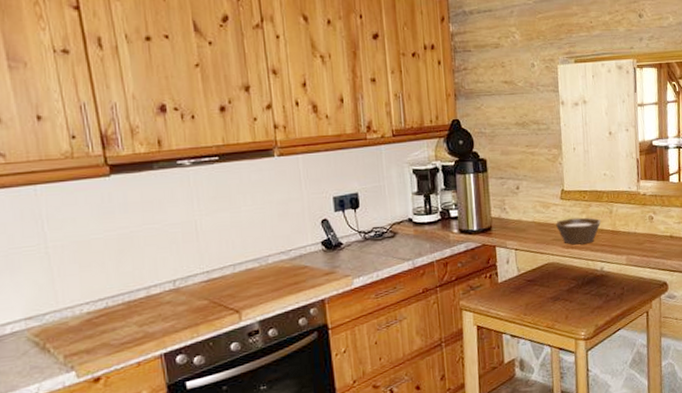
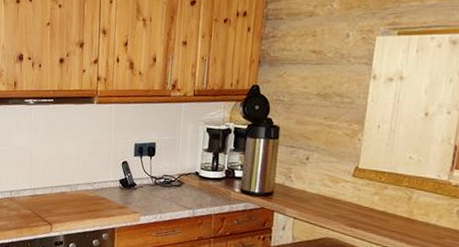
bowl: present [555,217,601,245] -> none [341,197,396,227]

